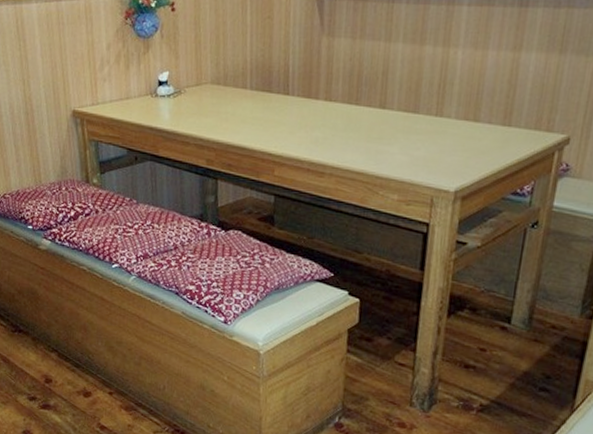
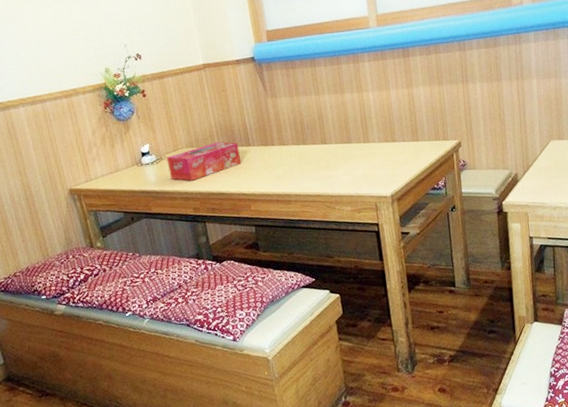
tissue box: none [186,83,275,126] -> present [166,142,242,181]

